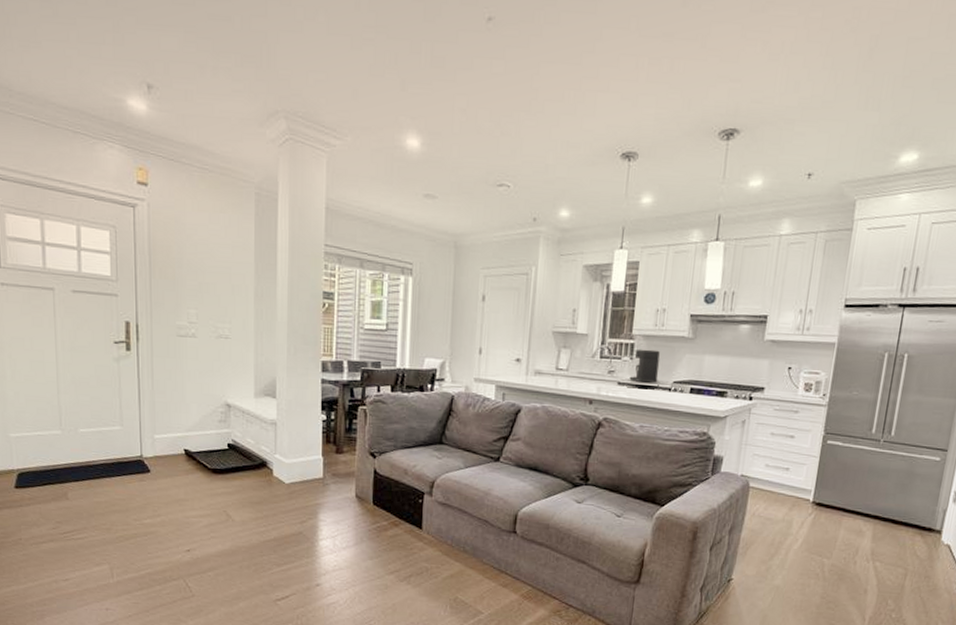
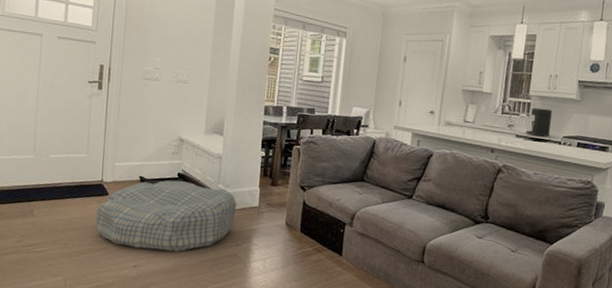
dog bed: none [138,452,298,533] -> present [95,180,237,252]

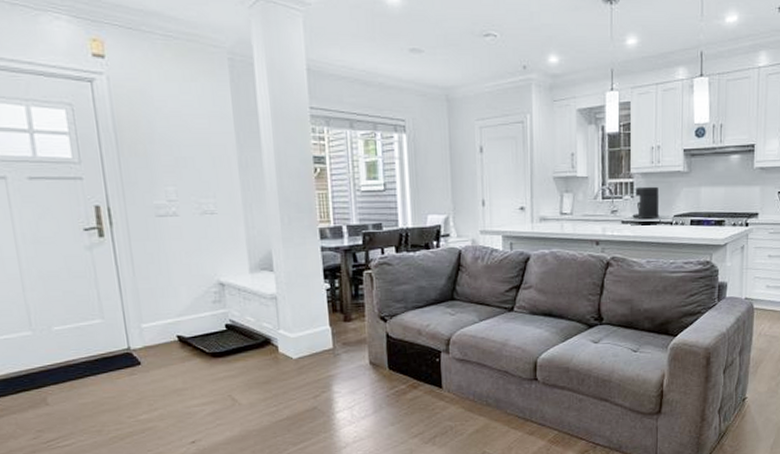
dog bed: present [95,180,237,252] -> none [130,333,307,421]

